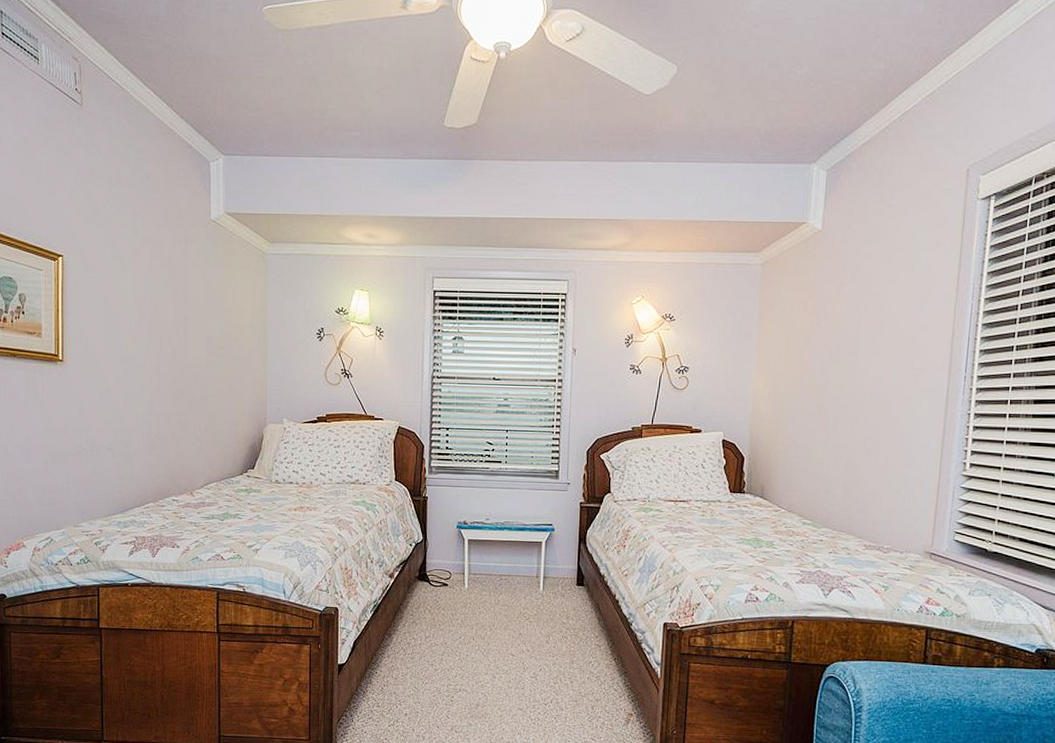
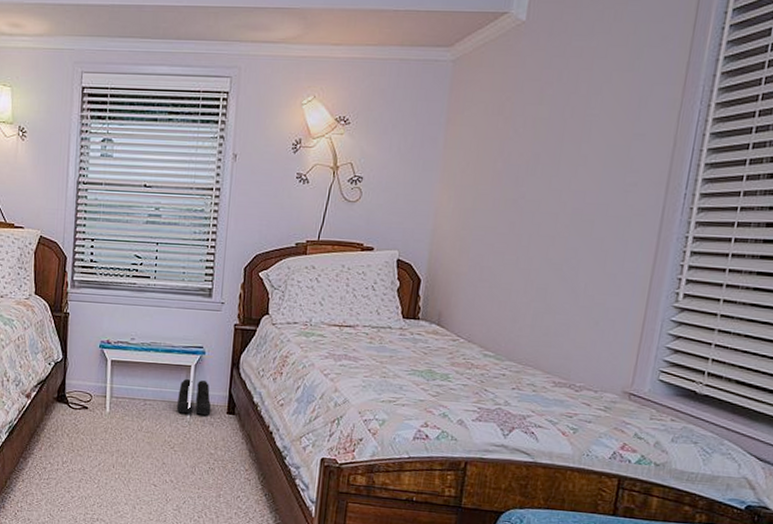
boots: none [530,555,562,588] -> present [176,379,212,416]

